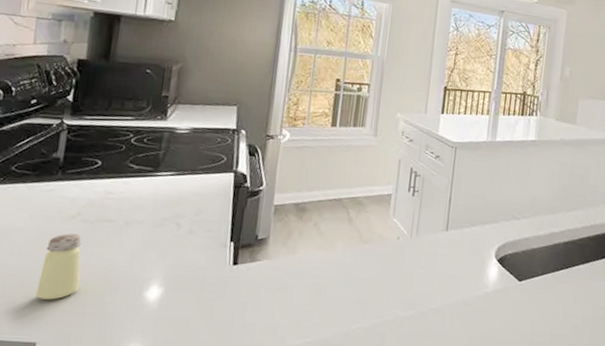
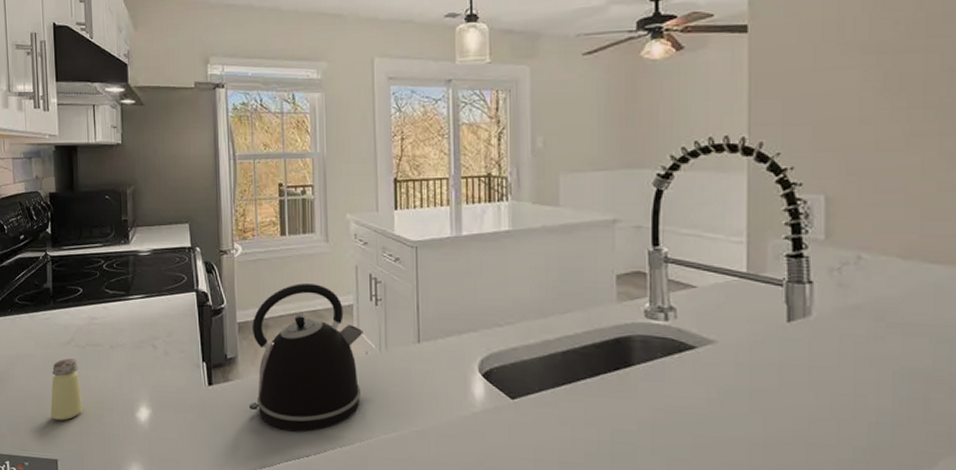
kettle: none [273,171,398,310] -> present [249,282,364,432]

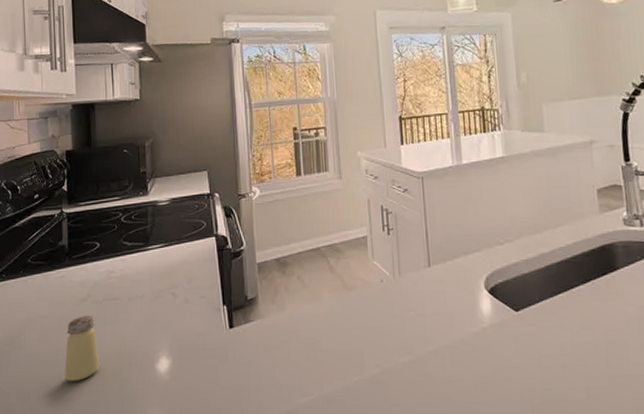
kettle: present [249,282,364,432] -> none [270,218,378,366]

